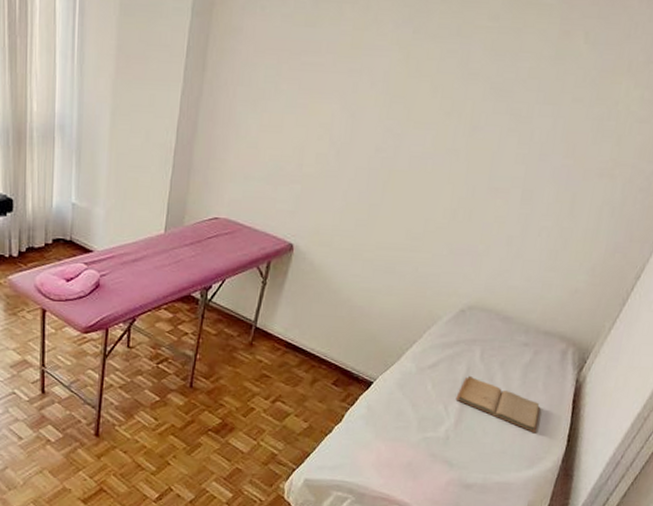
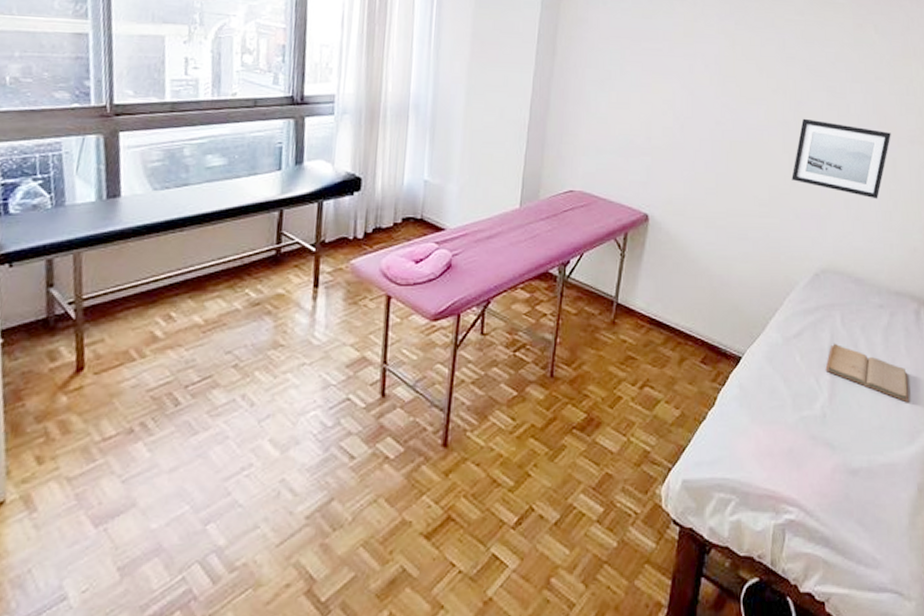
wall art: none [452,145,577,237] -> present [791,118,891,199]

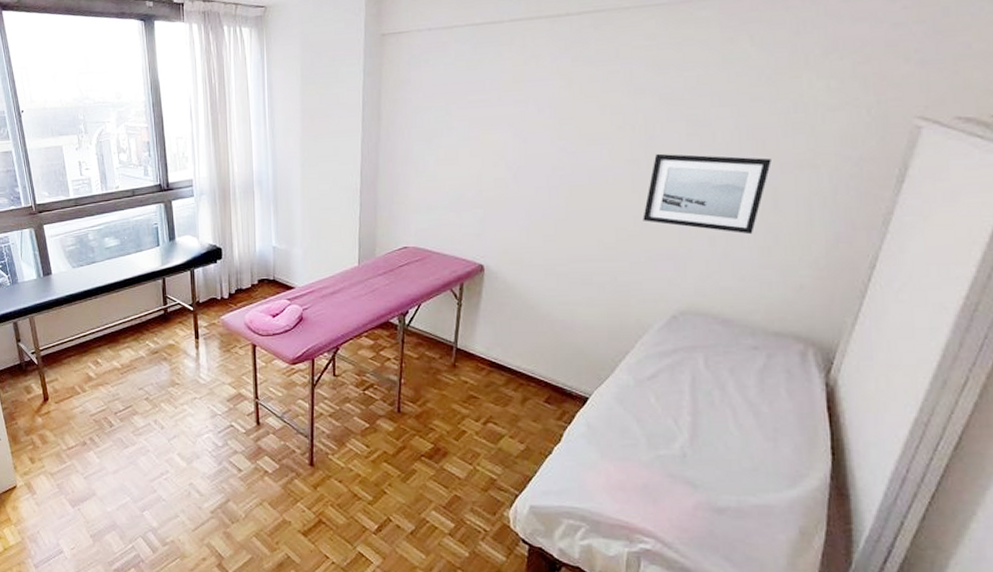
book: present [825,343,908,402] -> none [685,385,789,445]

